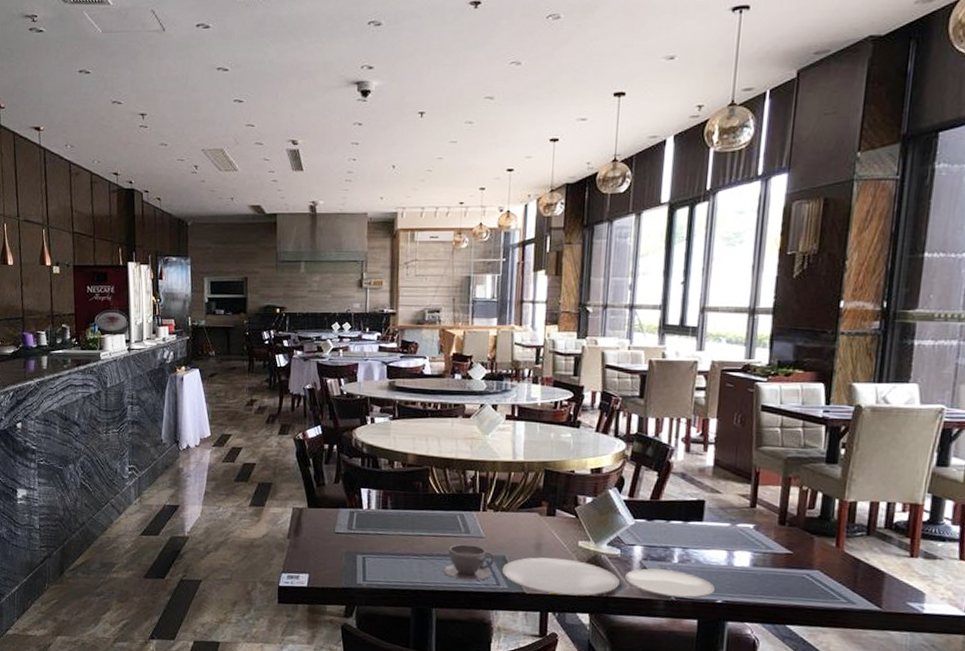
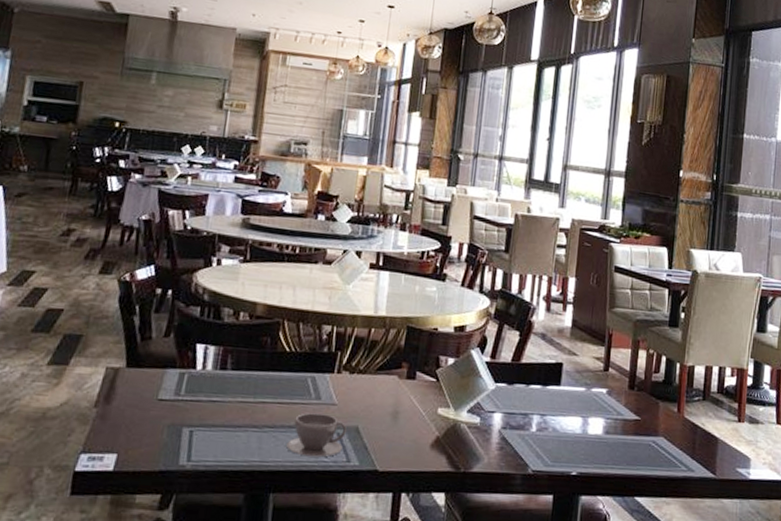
plate: present [502,557,620,596] -> none [353,427,478,473]
plate: present [625,568,714,599] -> none [484,438,570,471]

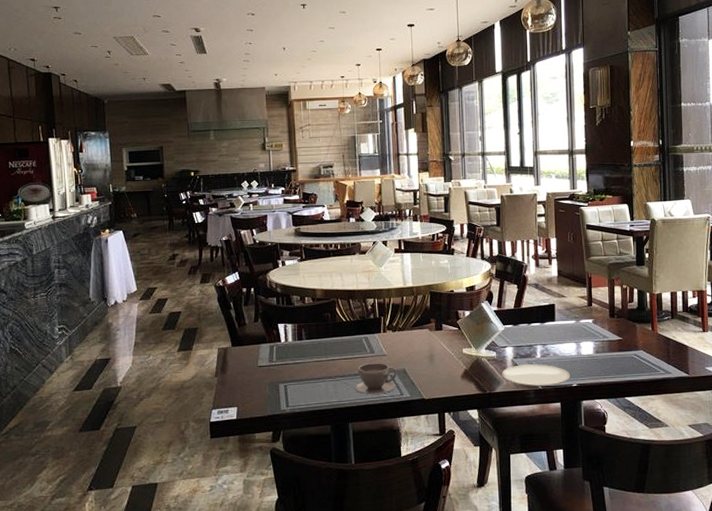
plate: none [484,438,570,471] -> present [502,364,570,387]

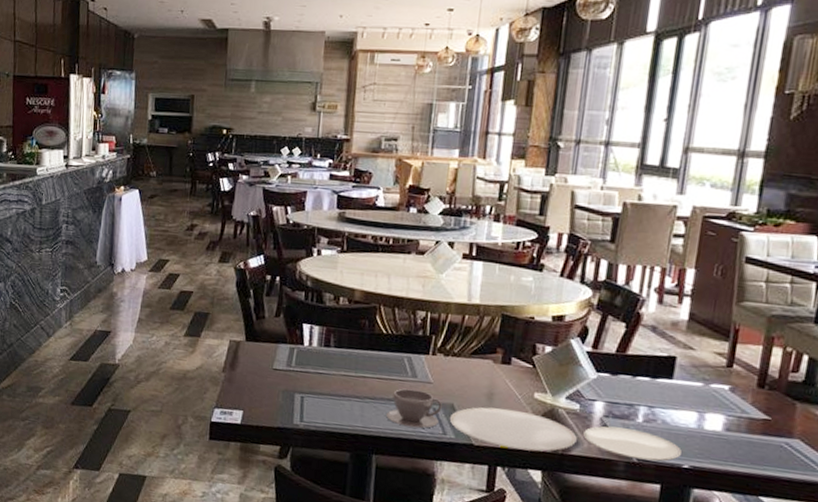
plate: none [403,365,498,396] -> present [449,407,577,452]

